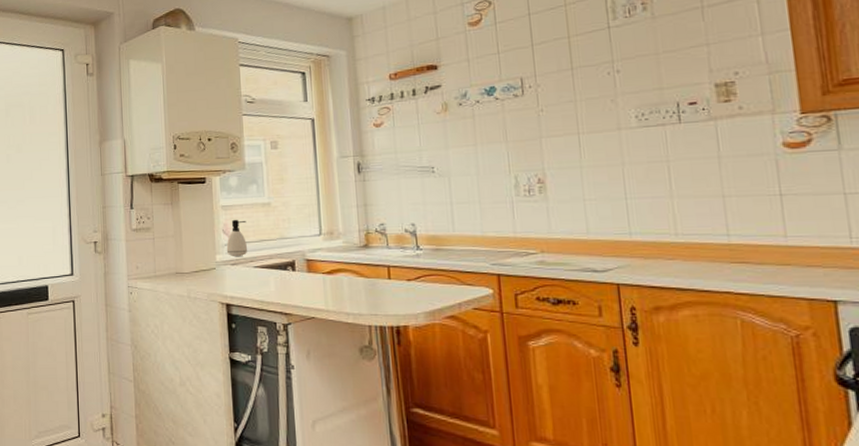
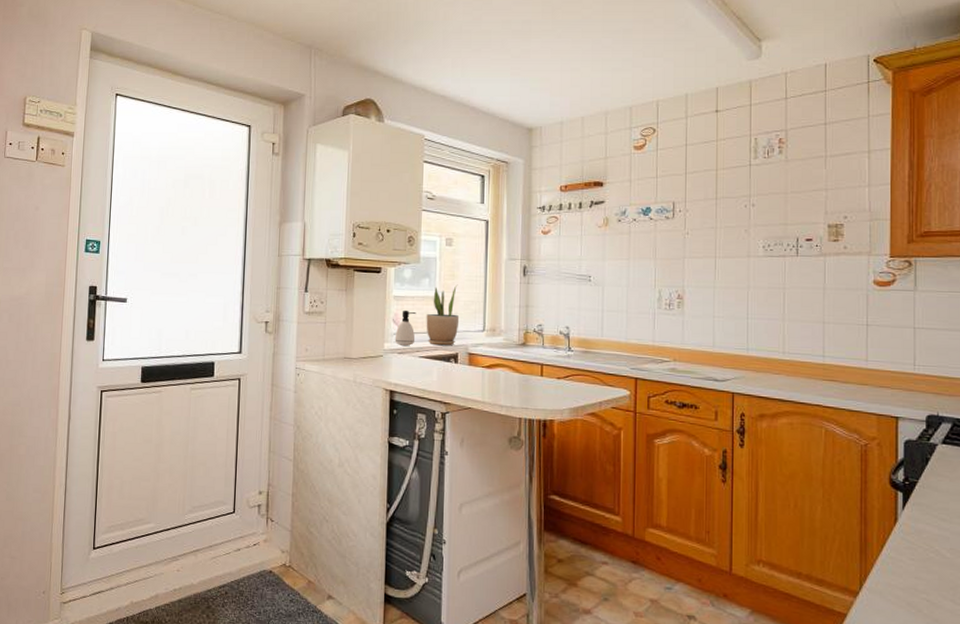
potted plant: none [257,188,293,254] -> present [426,284,460,346]

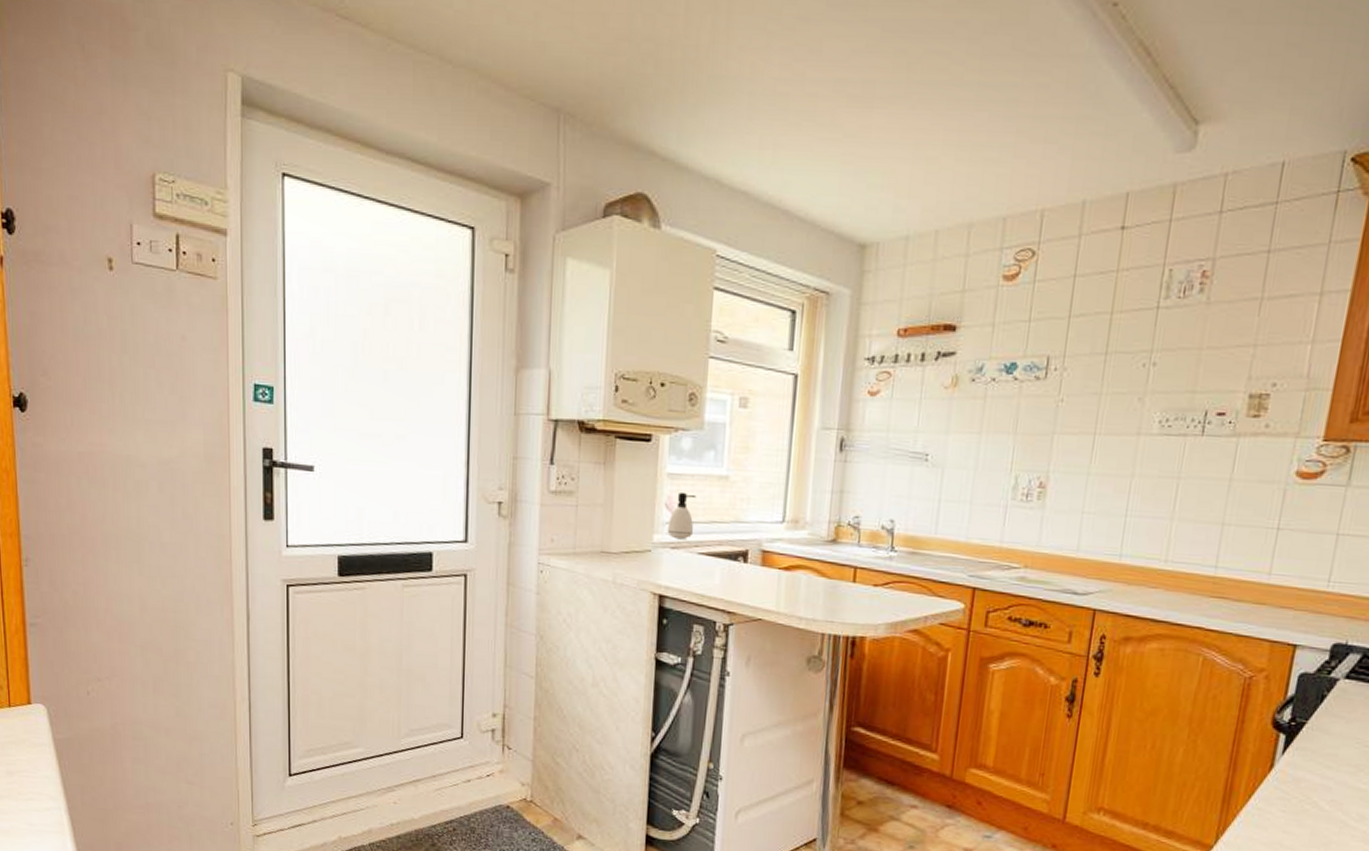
potted plant: present [426,284,460,346] -> none [708,460,753,540]

